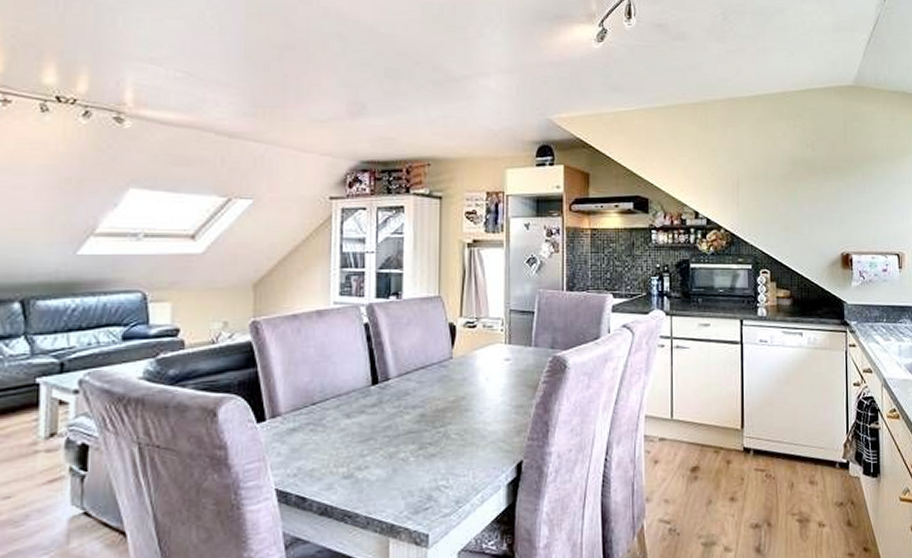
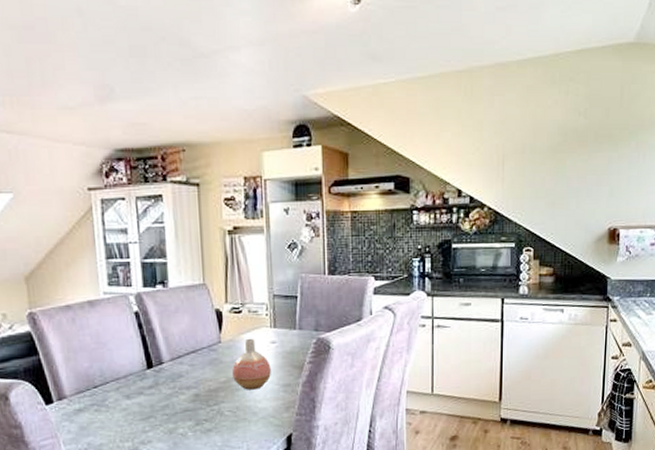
vase: none [461,354,503,411] -> present [231,338,271,390]

